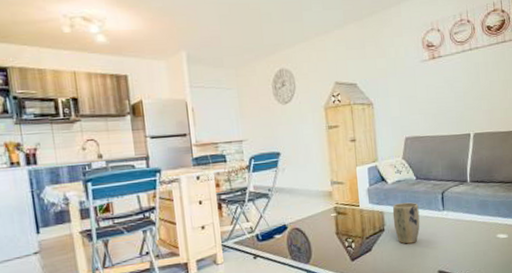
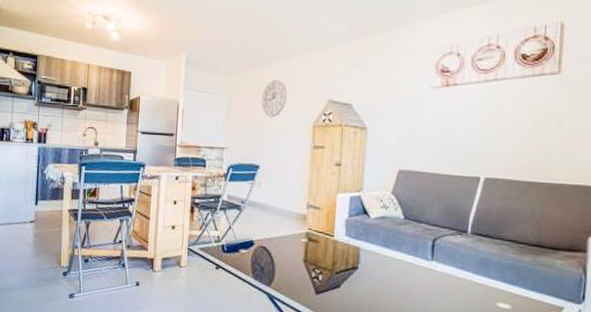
plant pot: present [392,202,420,244] -> none [369,242,403,290]

